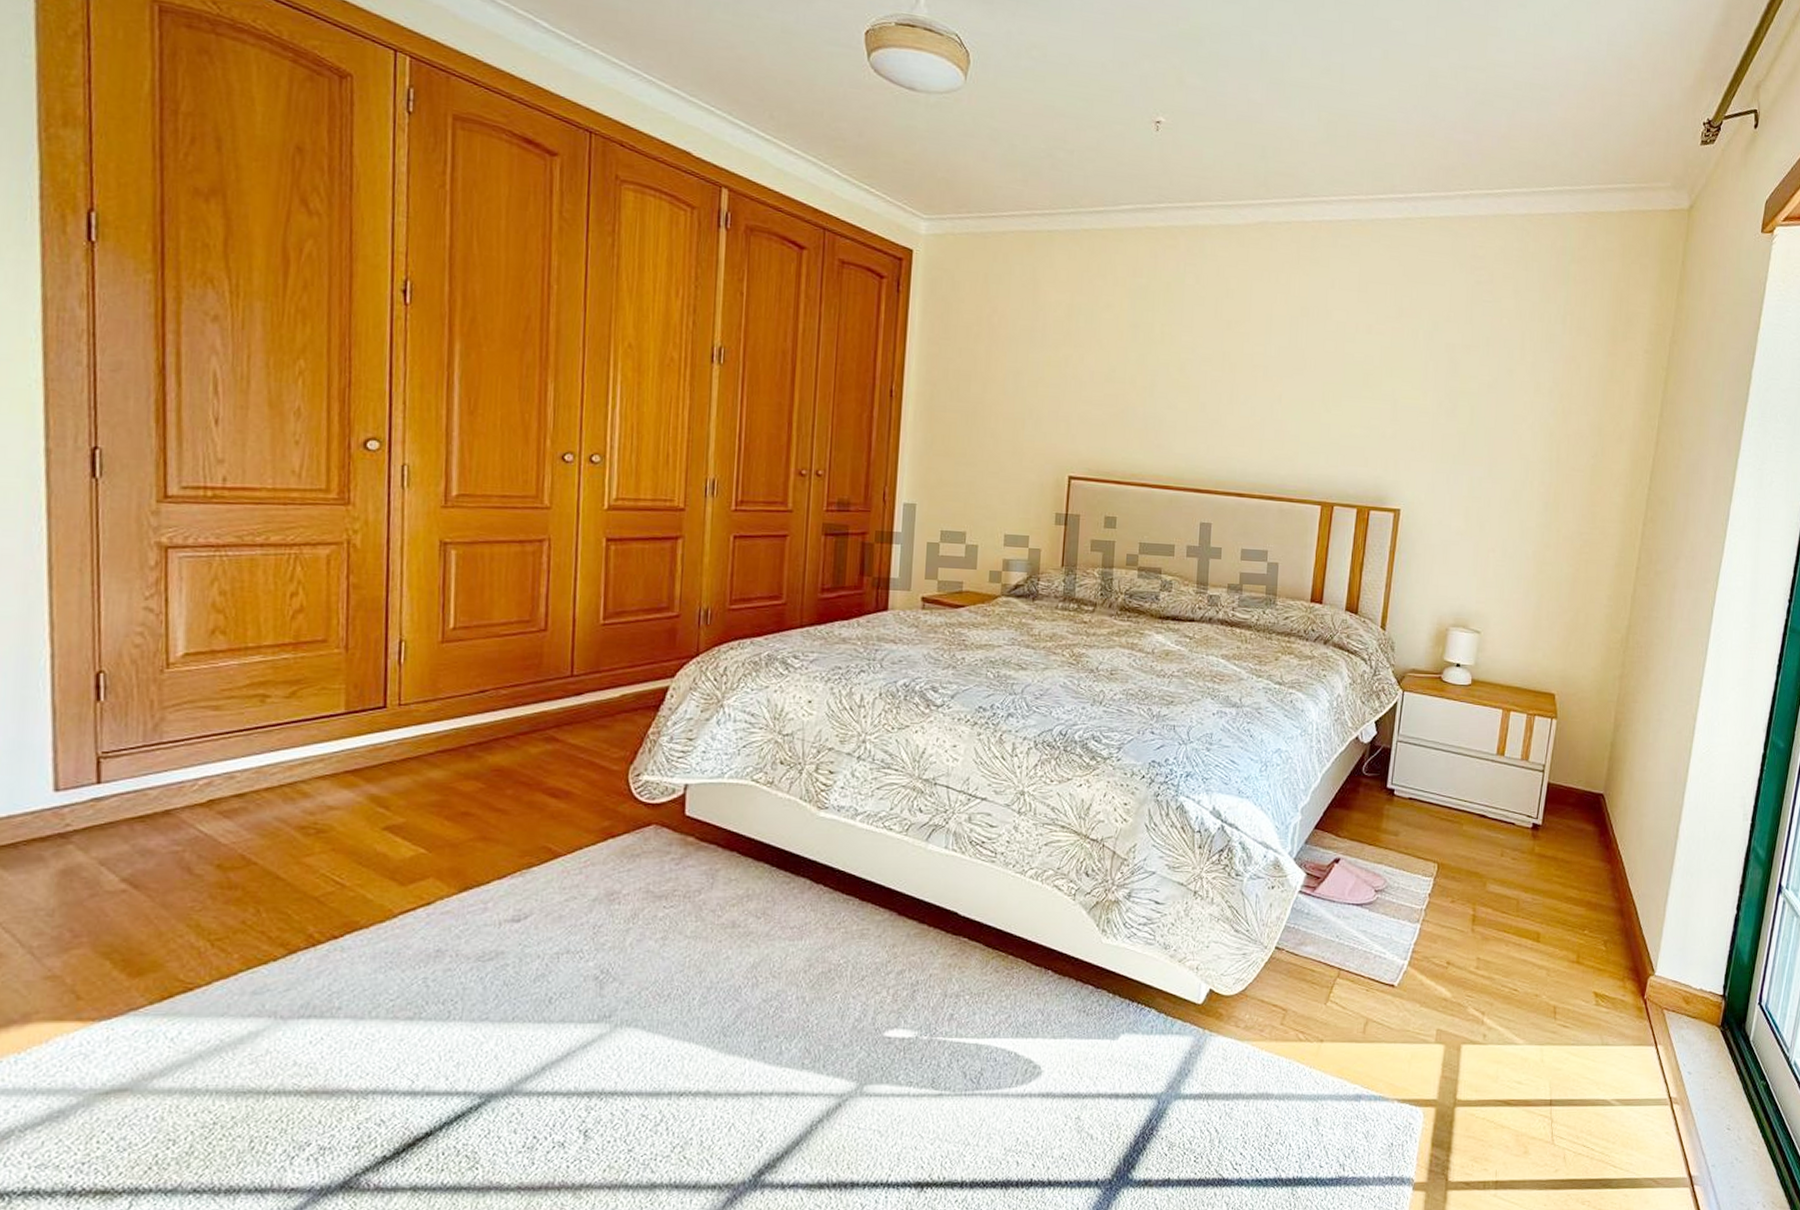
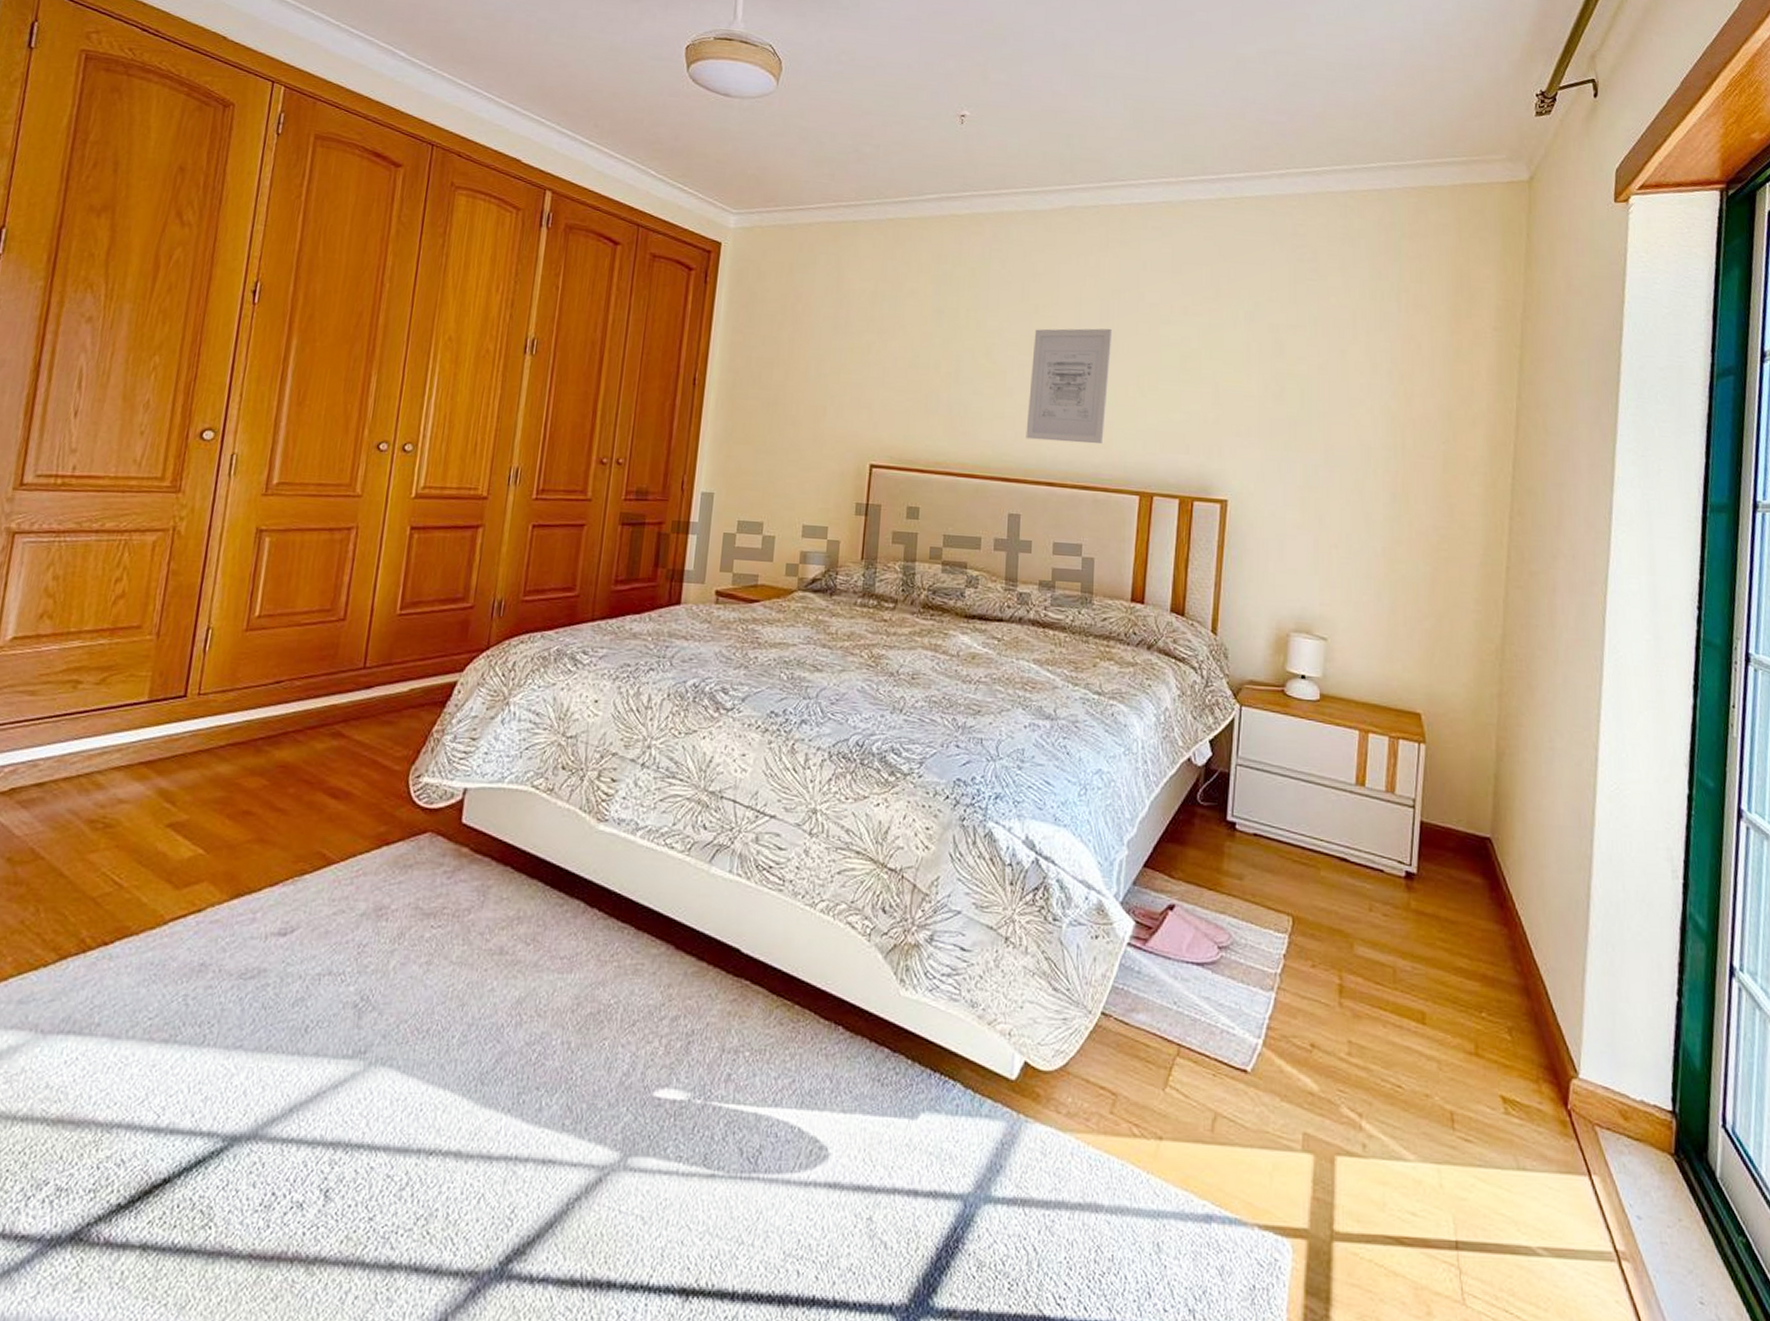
wall art: none [1217,345,1301,458] -> present [1025,328,1113,445]

